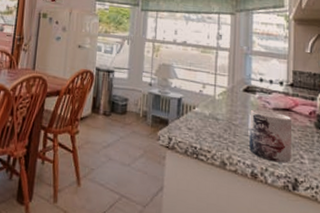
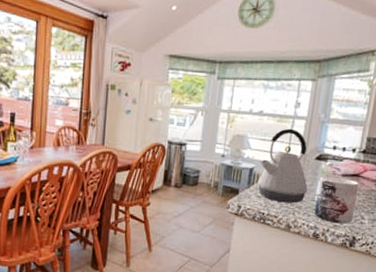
kettle: none [187,59,240,138] -> present [257,128,308,203]

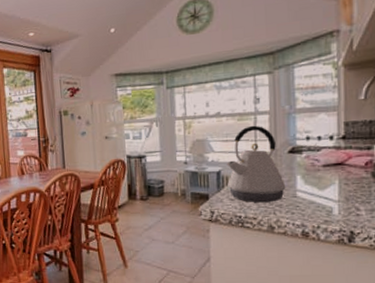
mug: present [314,176,359,224] -> none [297,168,346,219]

